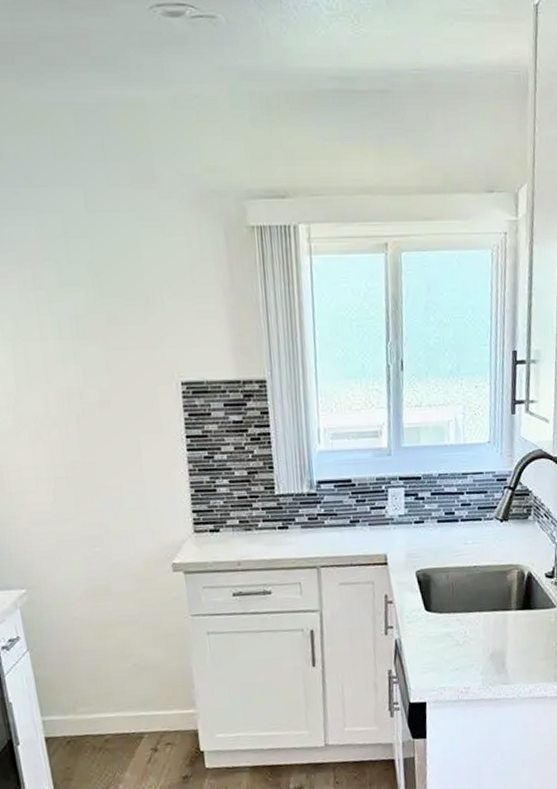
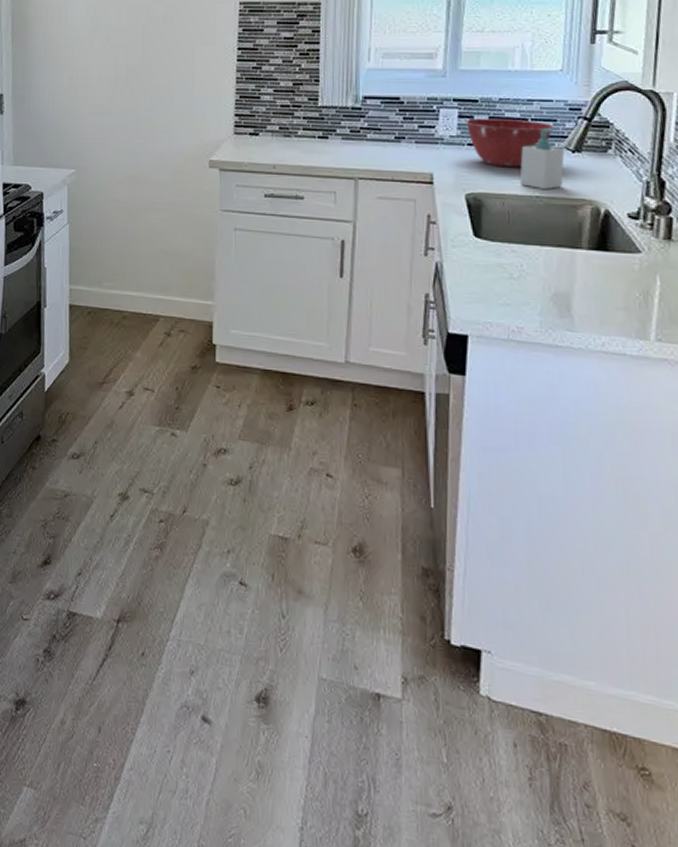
mixing bowl: none [411,493,485,542] -> present [466,118,553,168]
soap bottle: none [460,500,495,560] -> present [519,128,565,190]

